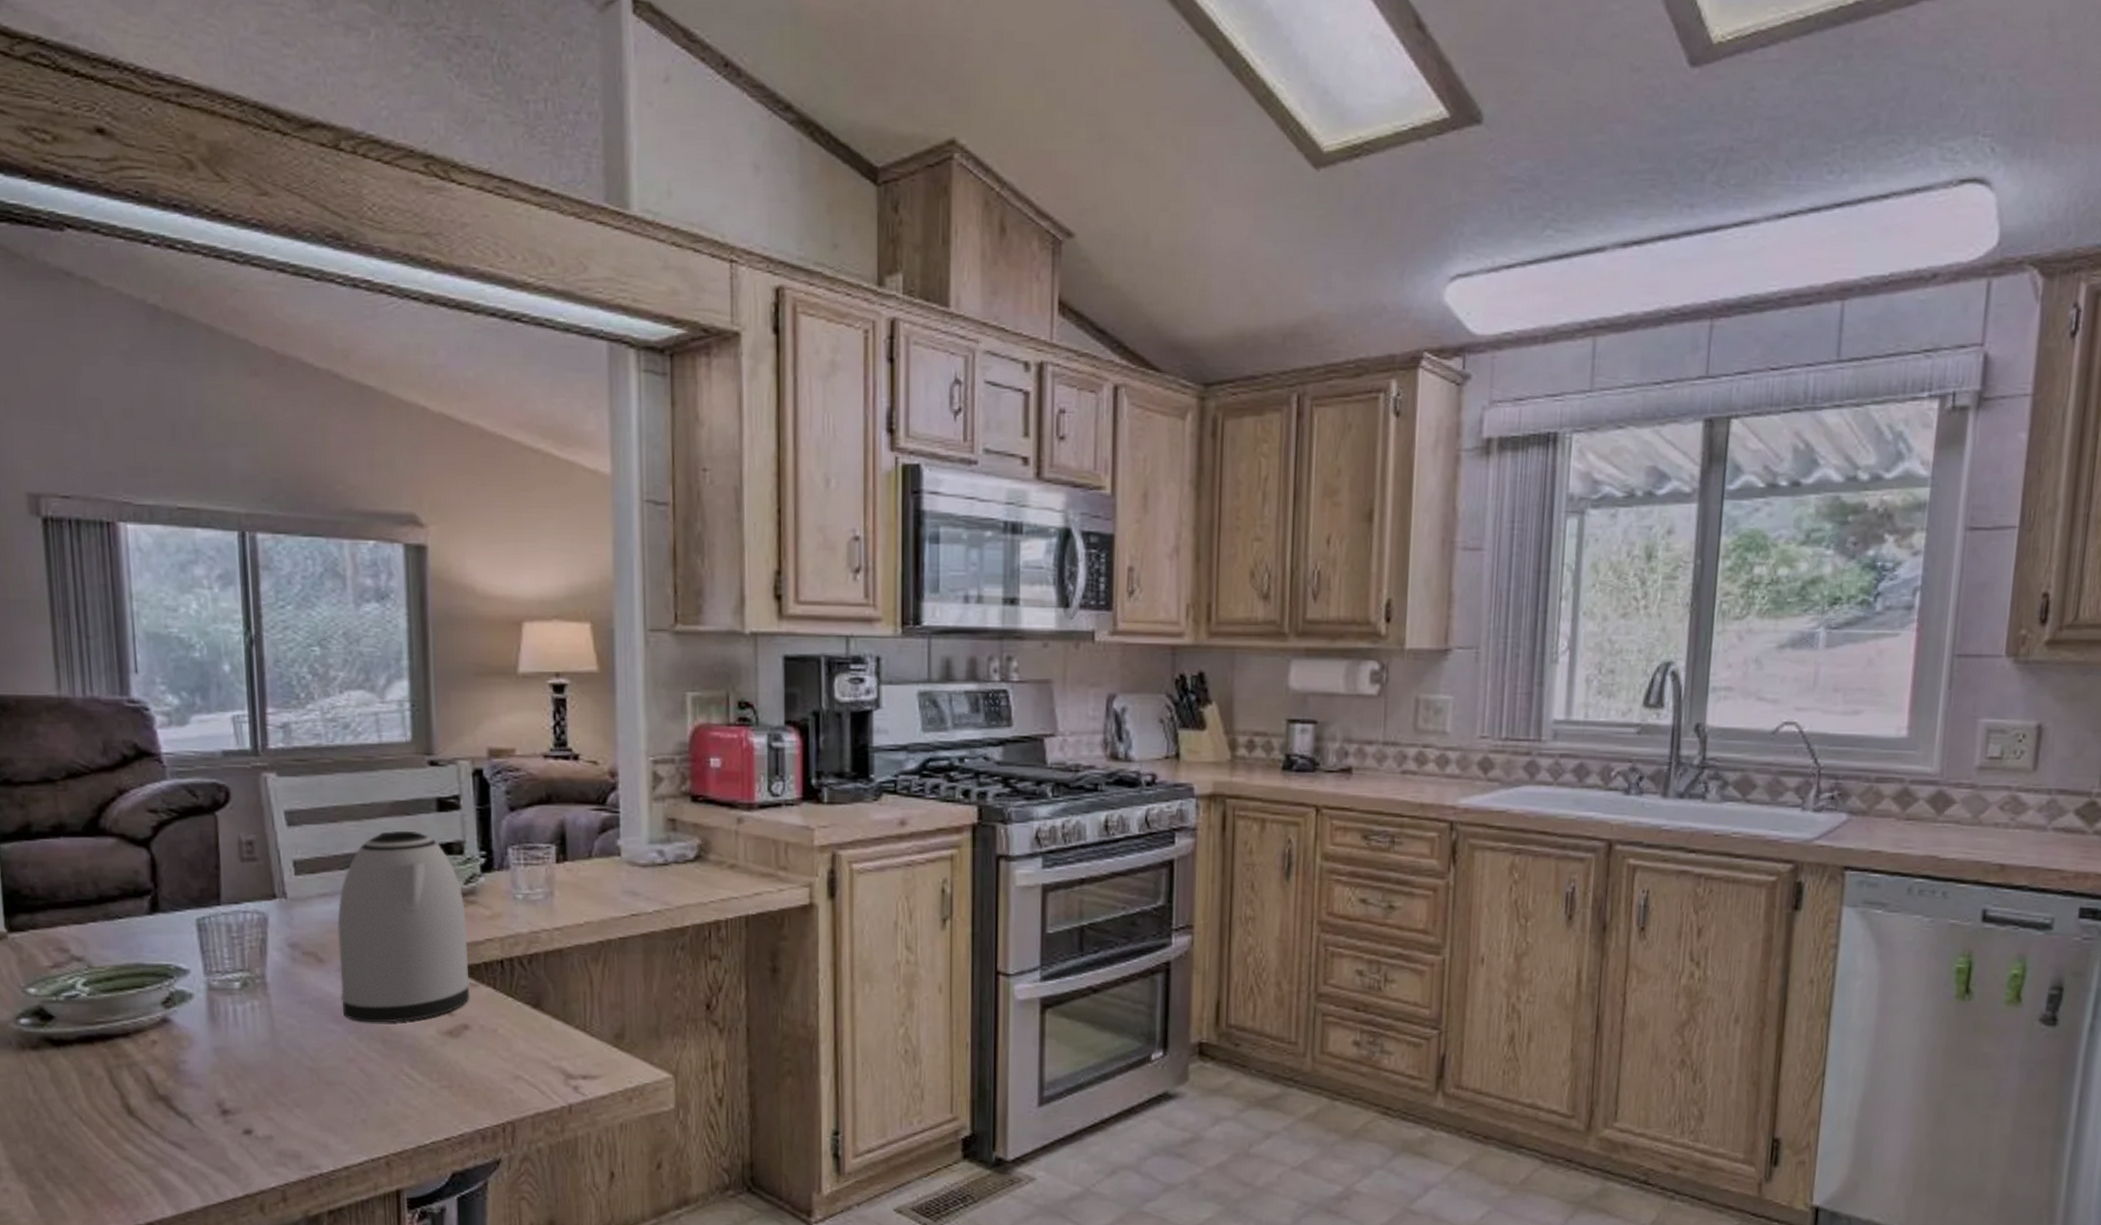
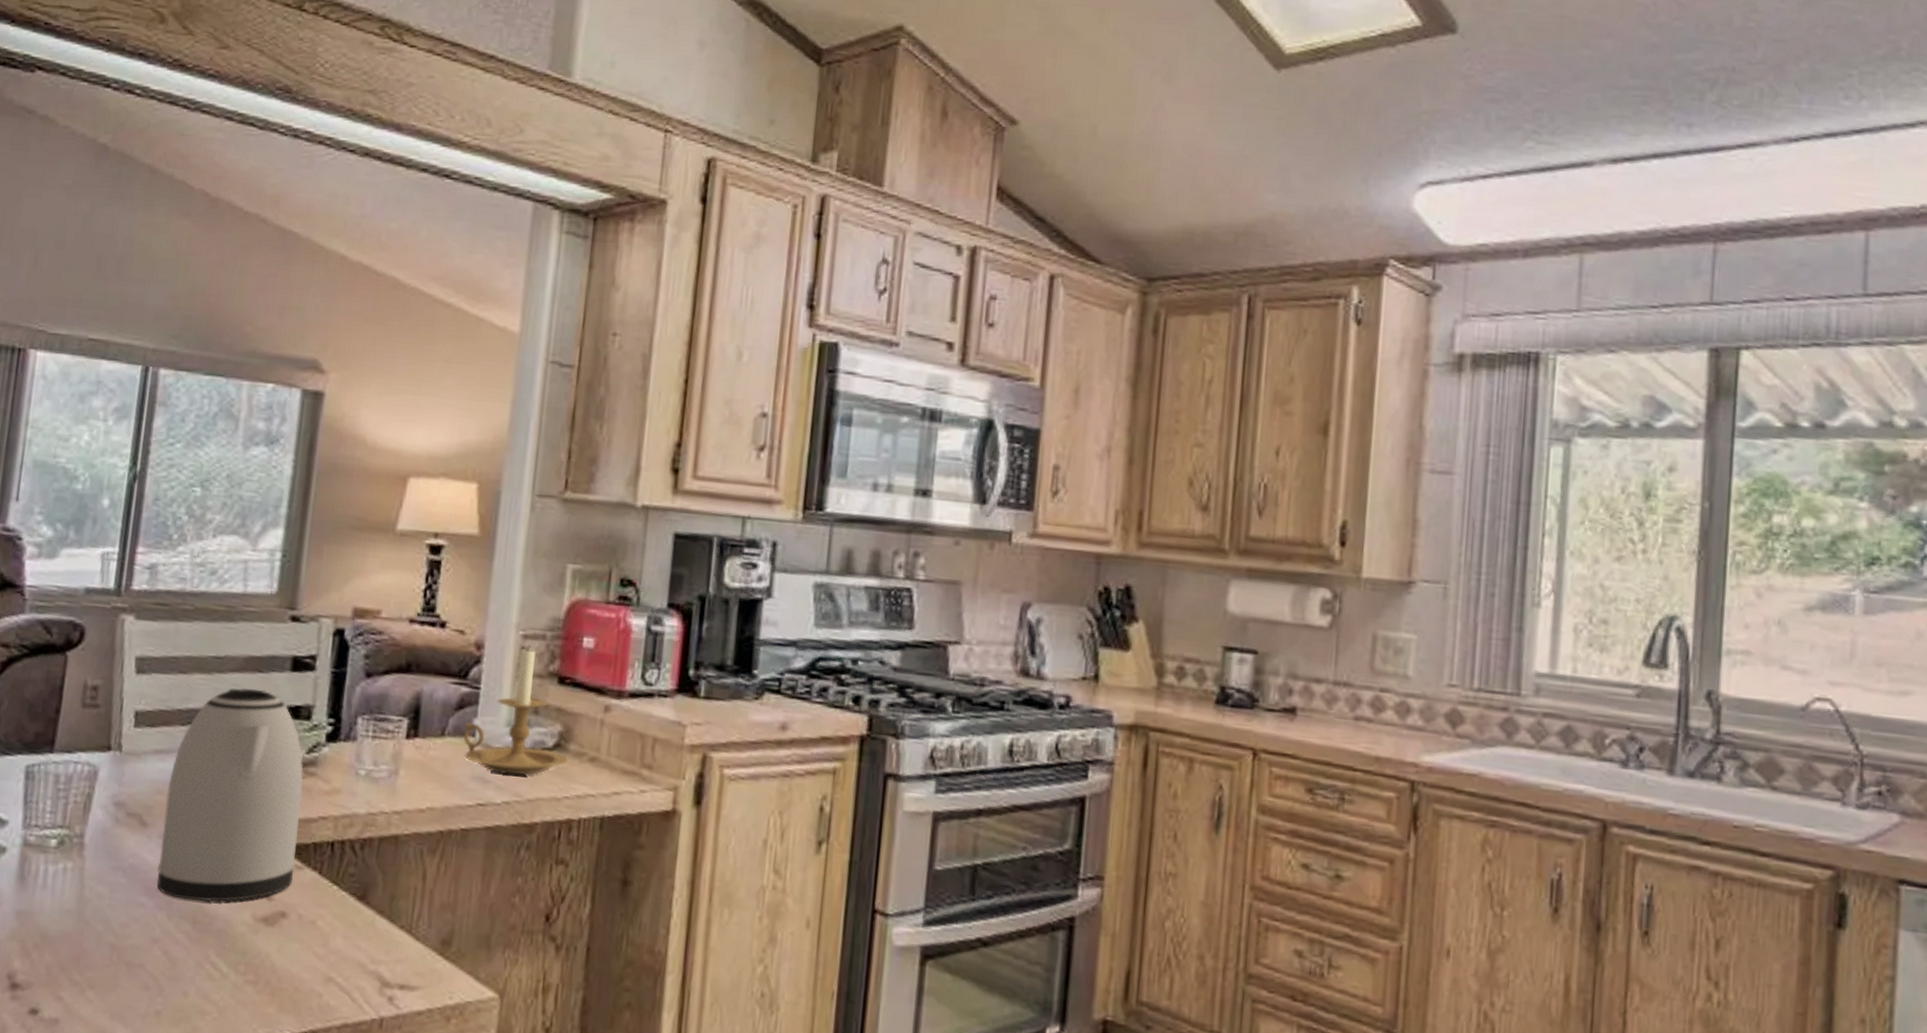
candle holder: none [608,769,709,887] -> present [463,644,568,776]

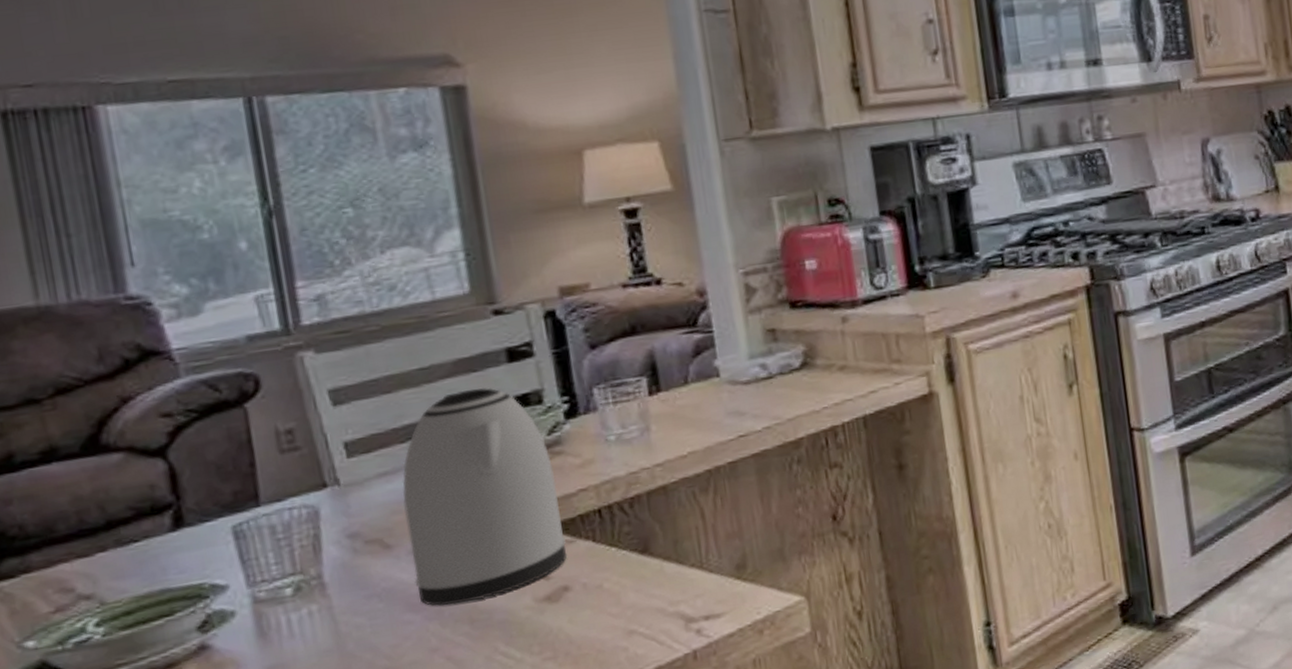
candle holder: present [463,644,568,776] -> none [704,280,818,404]

